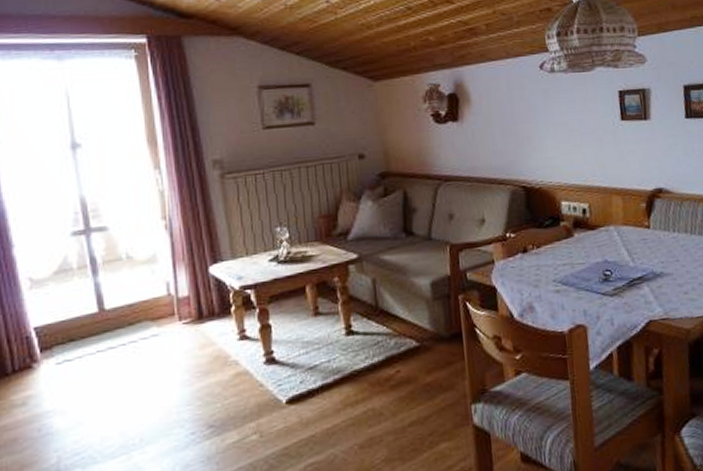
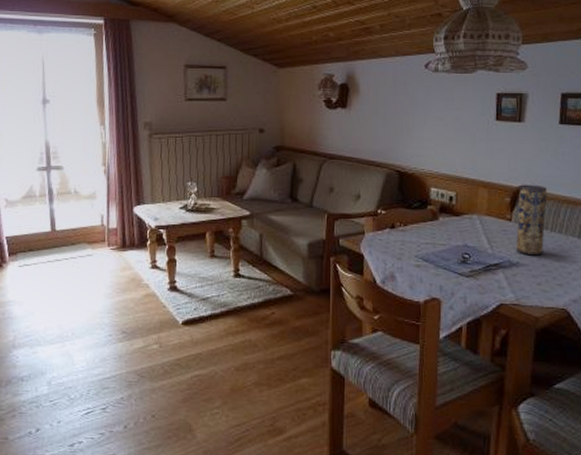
vase: none [653,185,686,264] -> present [516,184,547,256]

